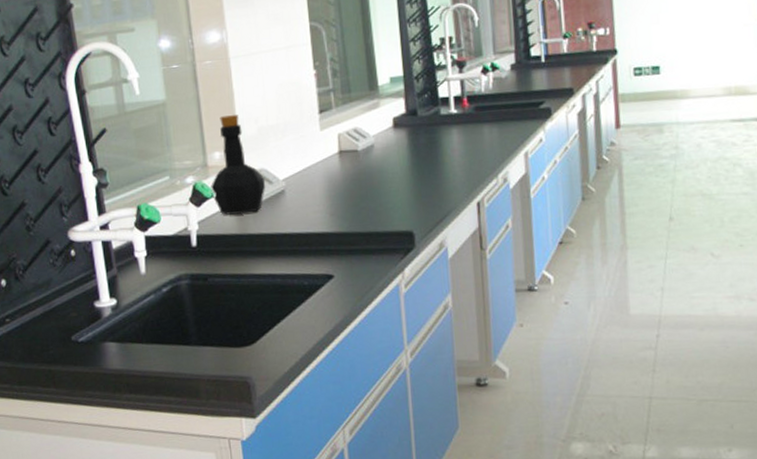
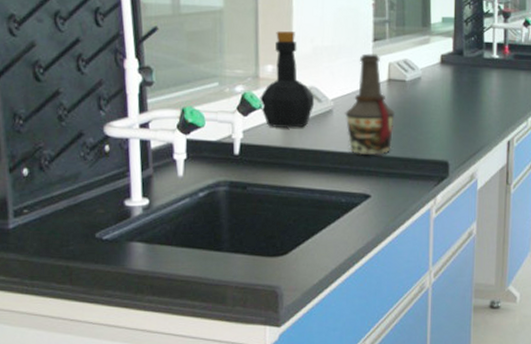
bottle: none [298,126,351,235] -> present [345,53,396,156]

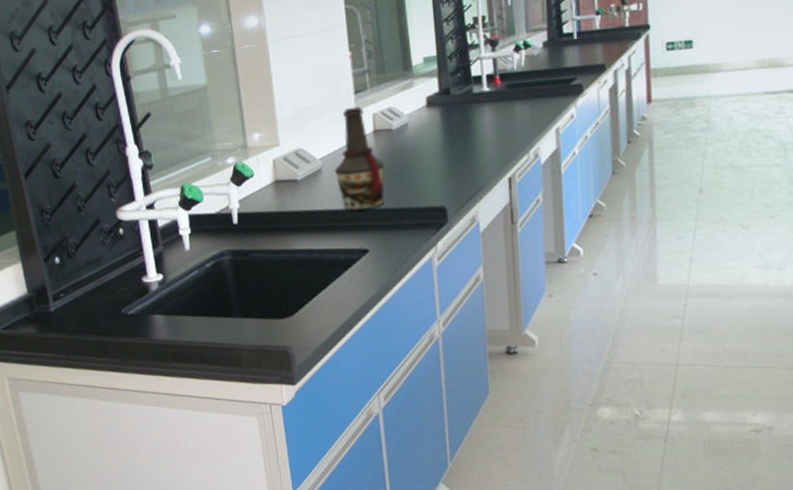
bottle: present [260,30,315,128] -> none [251,96,304,194]

